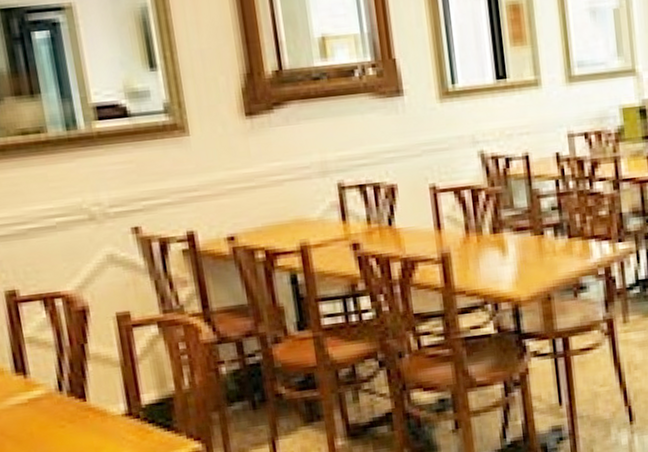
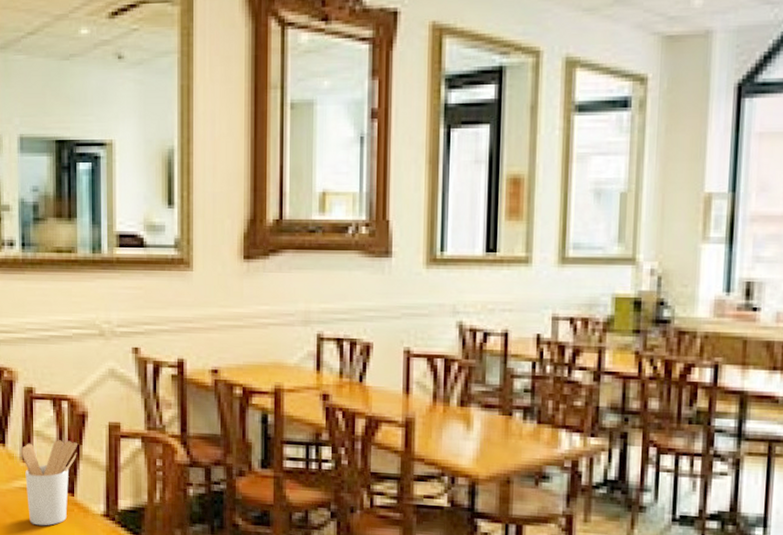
utensil holder: none [11,341,83,442] -> present [20,440,77,526]

